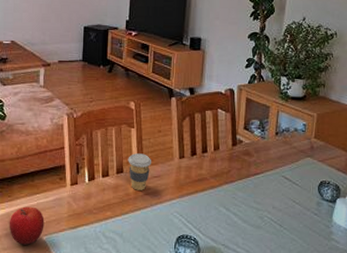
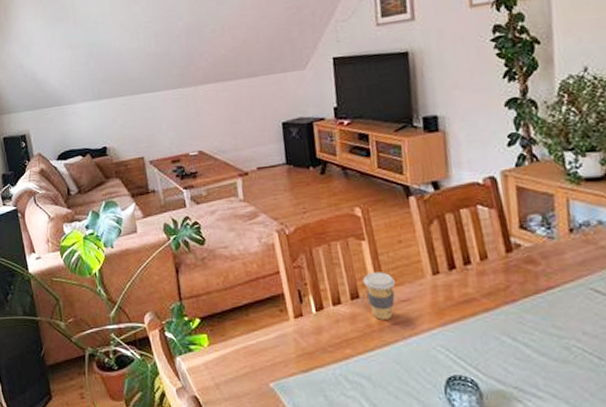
fruit: present [9,206,45,245] -> none [226,346,270,394]

